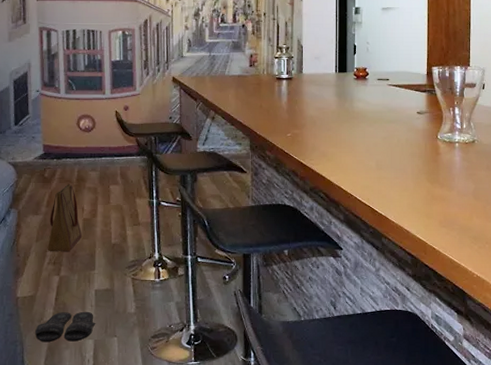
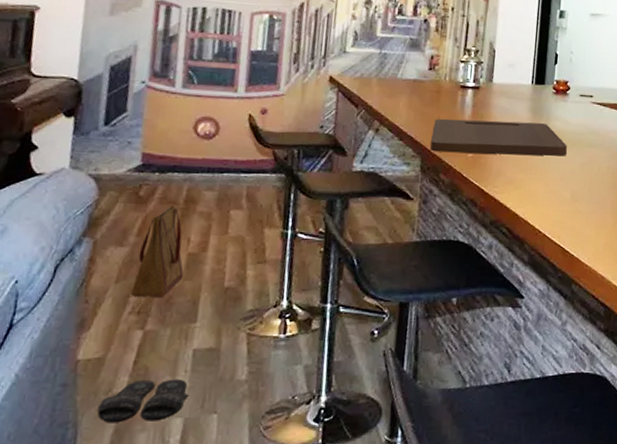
cutting board: none [257,105,369,133] -> present [430,118,567,156]

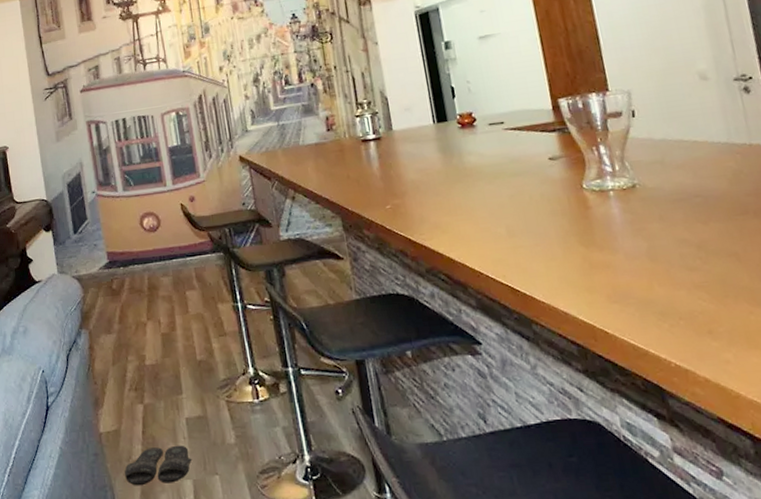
shopping bag: present [130,207,184,297] -> none [124,294,163,375]
cutting board: present [430,118,567,156] -> none [345,161,490,210]

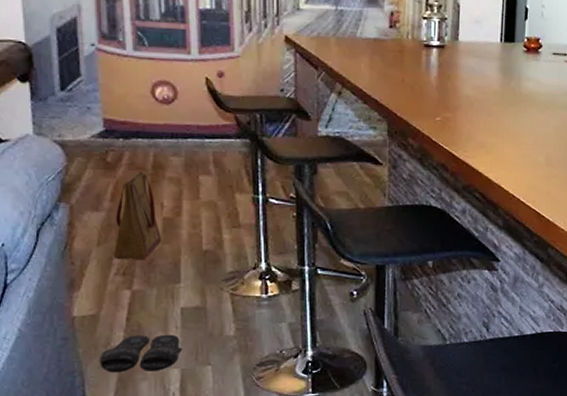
shopping bag: none [124,294,163,375] -> present [113,172,162,259]

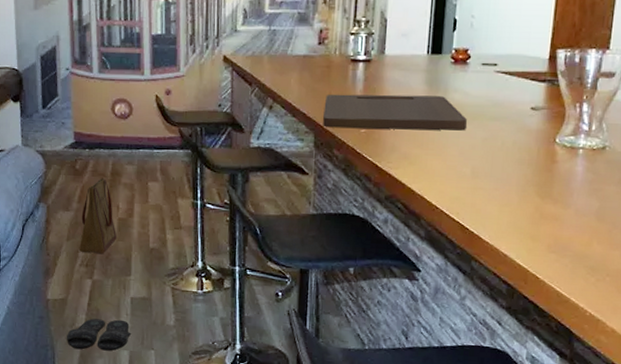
cutting board: none [397,80,540,119] -> present [323,94,467,131]

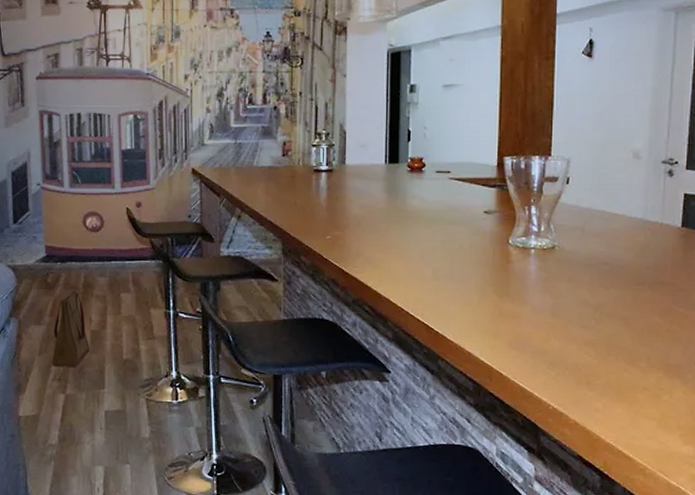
slippers: present [67,318,132,351] -> none [39,434,106,468]
cutting board: present [323,94,467,131] -> none [290,202,425,236]

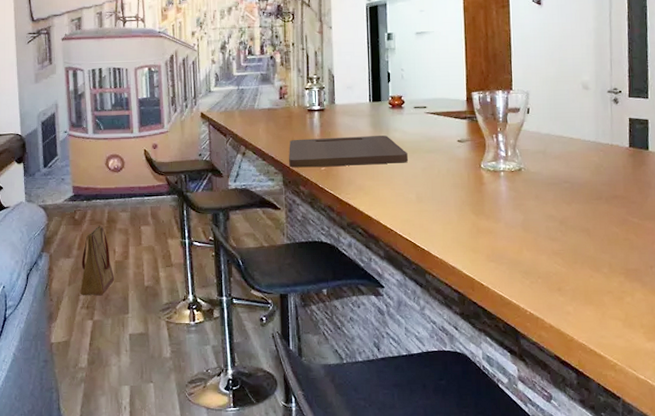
cutting board: none [290,202,425,236] -> present [289,136,408,168]

